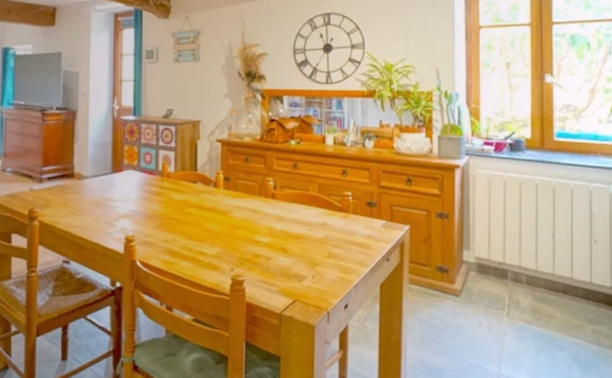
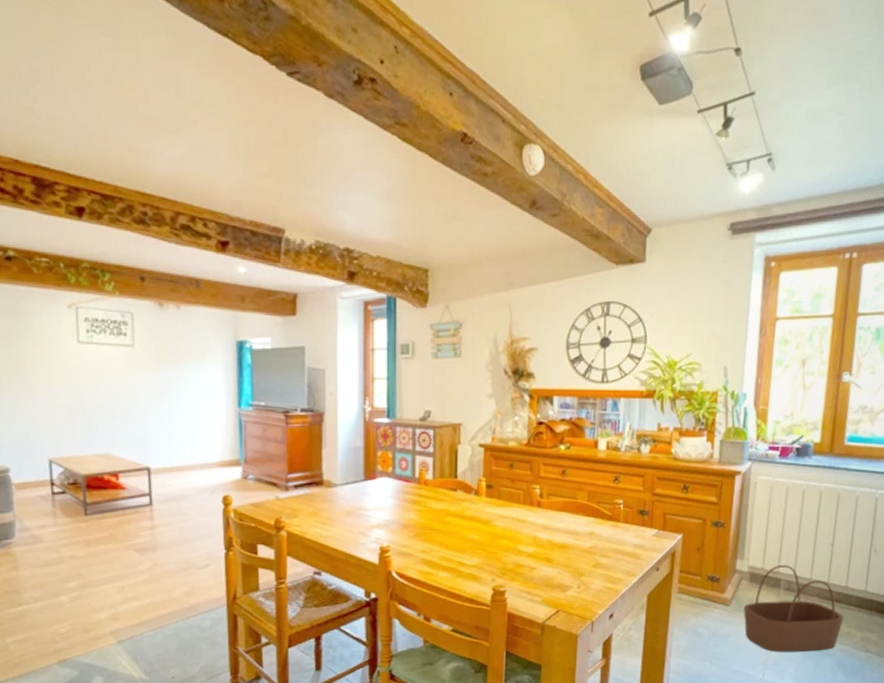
basket: none [473,256,573,345] -> present [743,565,844,652]

